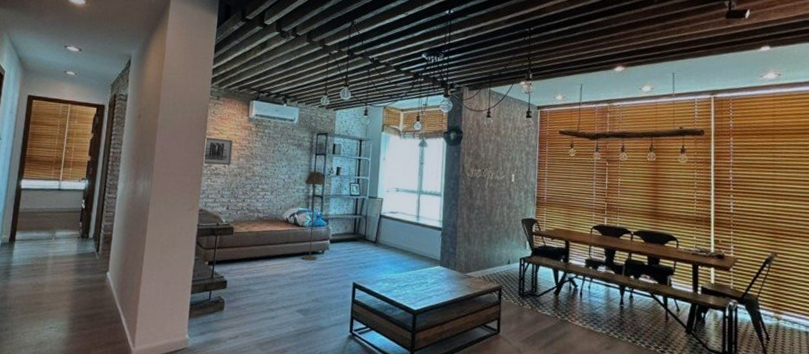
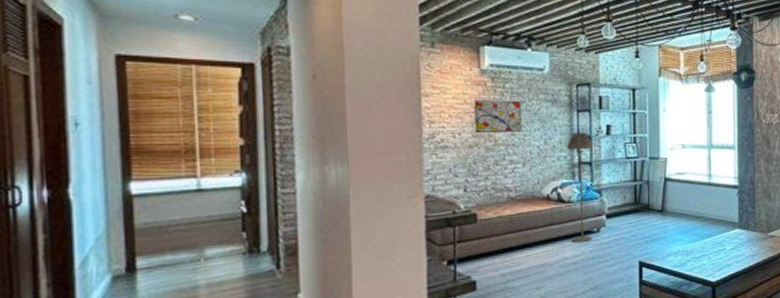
wall art: present [204,137,233,165] -> none [420,99,463,135]
wall art: none [240,141,274,167] -> present [474,100,521,134]

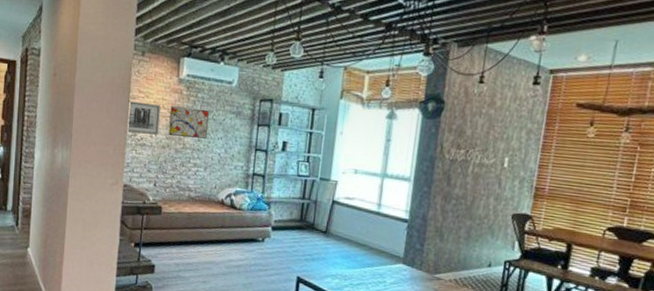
wall art: none [420,99,463,135] -> present [128,101,161,135]
floor lamp: present [566,132,593,243] -> none [238,145,268,250]

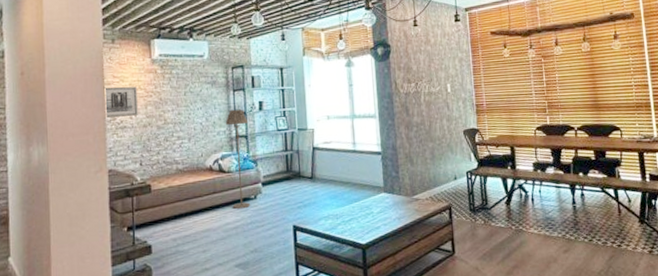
wall art: present [168,106,209,139] -> none [147,84,186,115]
floor lamp: none [238,145,268,250] -> present [225,109,251,210]

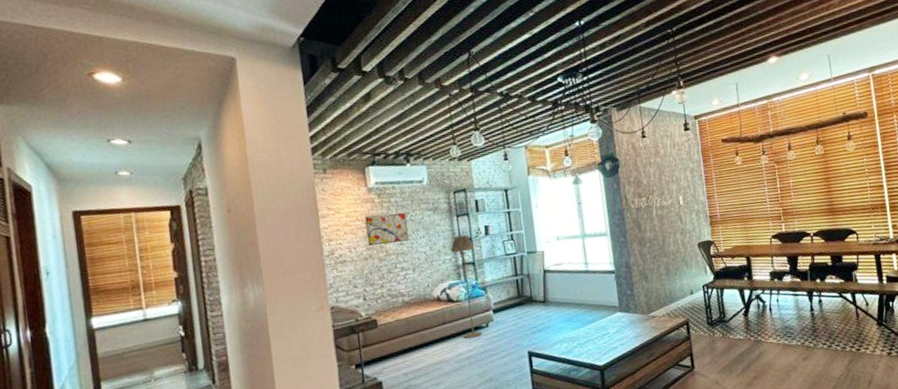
wall art: present [103,86,138,117] -> none [318,218,358,252]
wall art: none [147,84,186,115] -> present [365,213,409,247]

